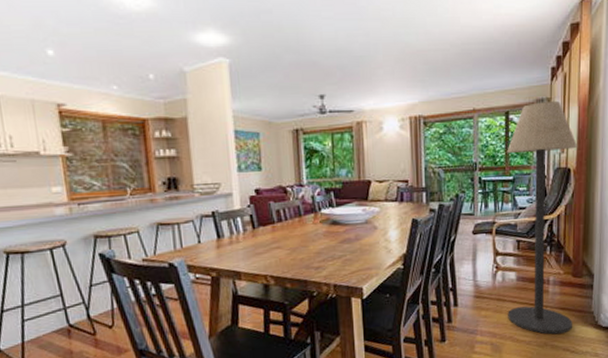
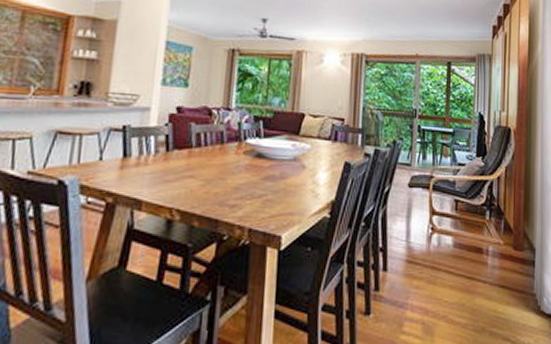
floor lamp: present [507,101,578,335] -> none [442,57,518,318]

